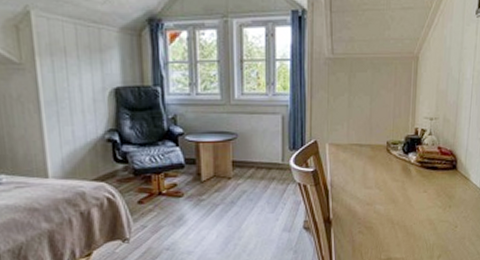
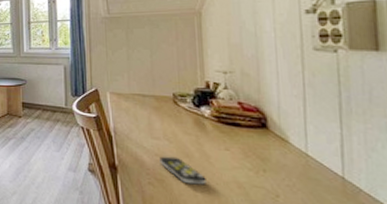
remote control: none [370,203,407,228] -> present [159,156,207,185]

